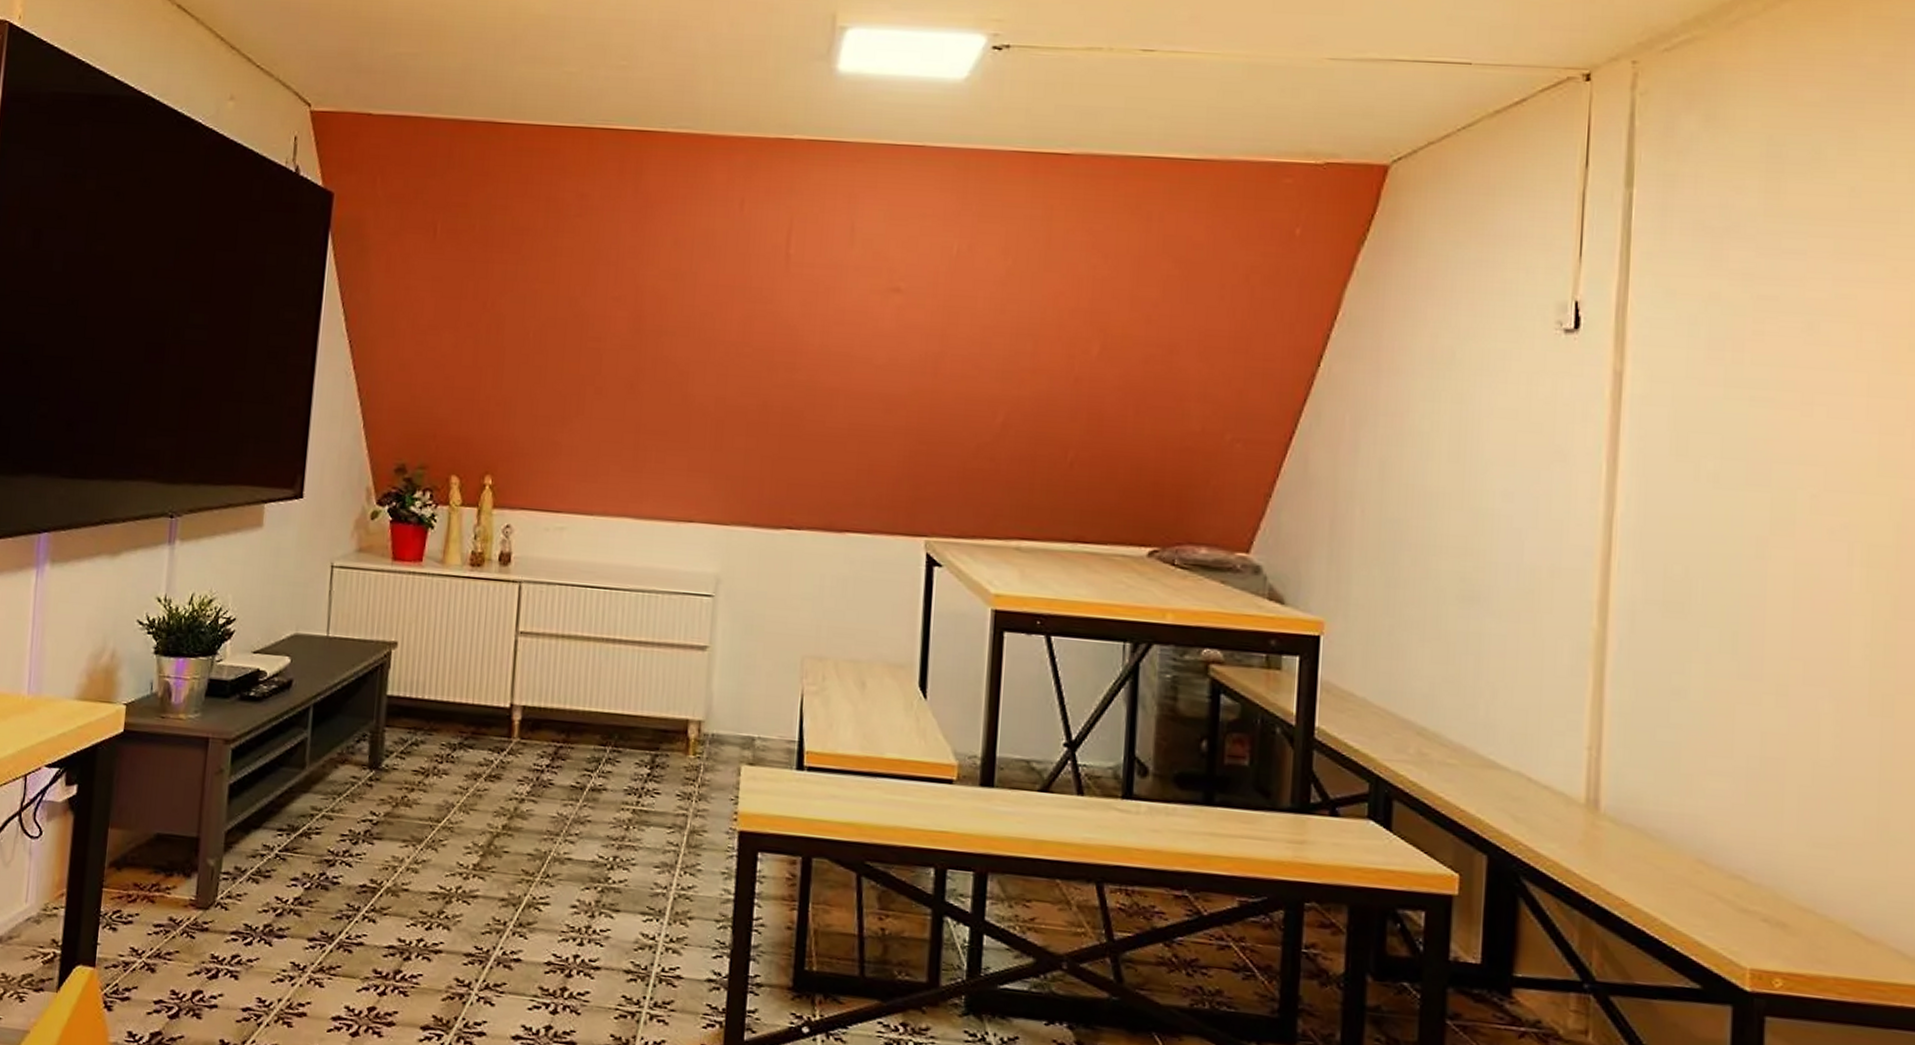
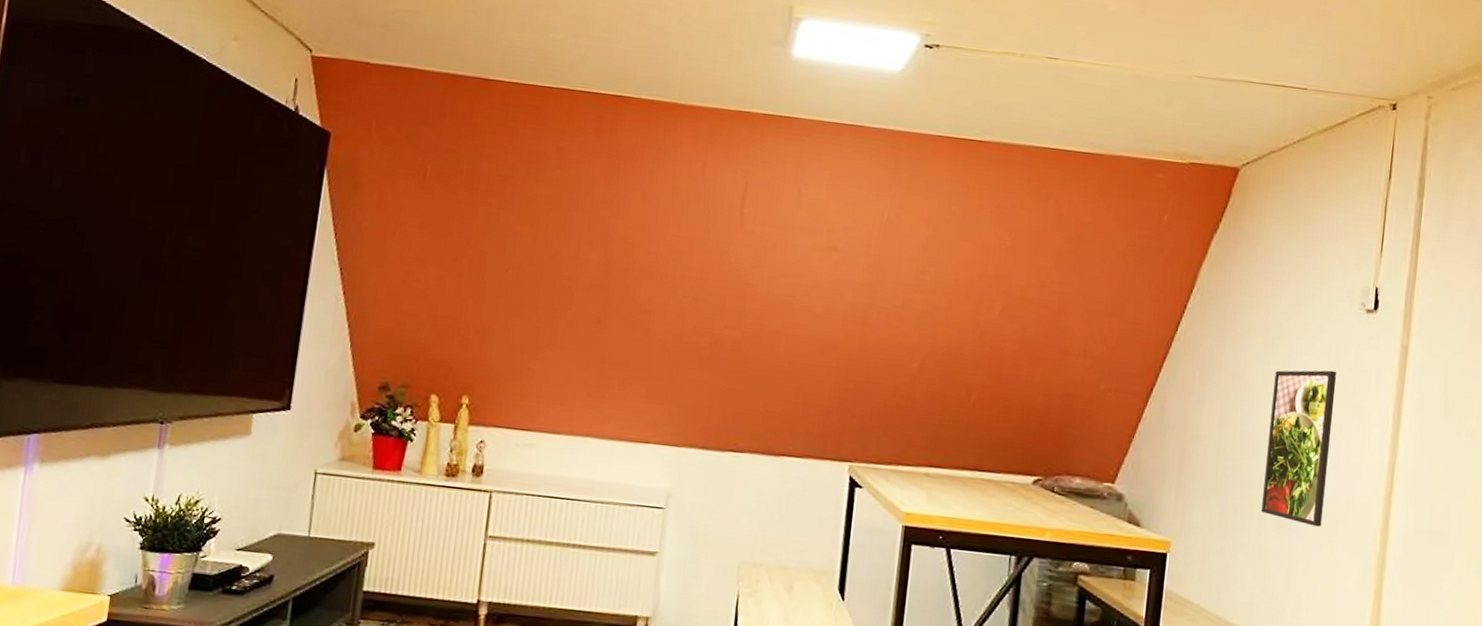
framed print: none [1439,406,1530,600] -> present [1261,370,1337,527]

